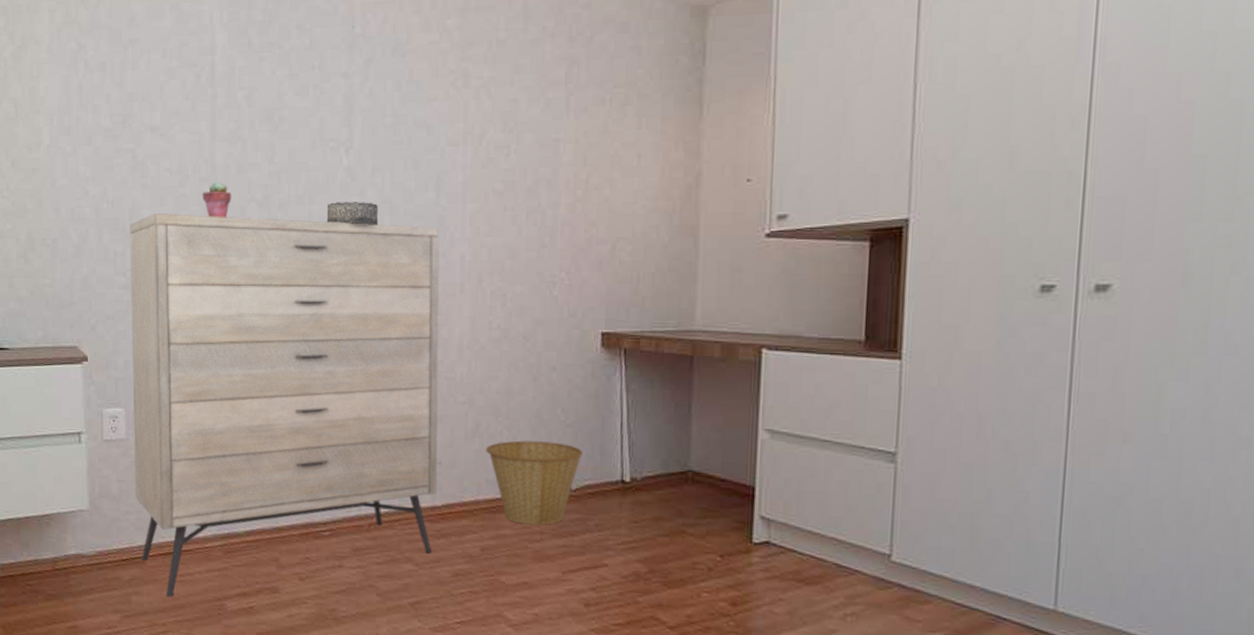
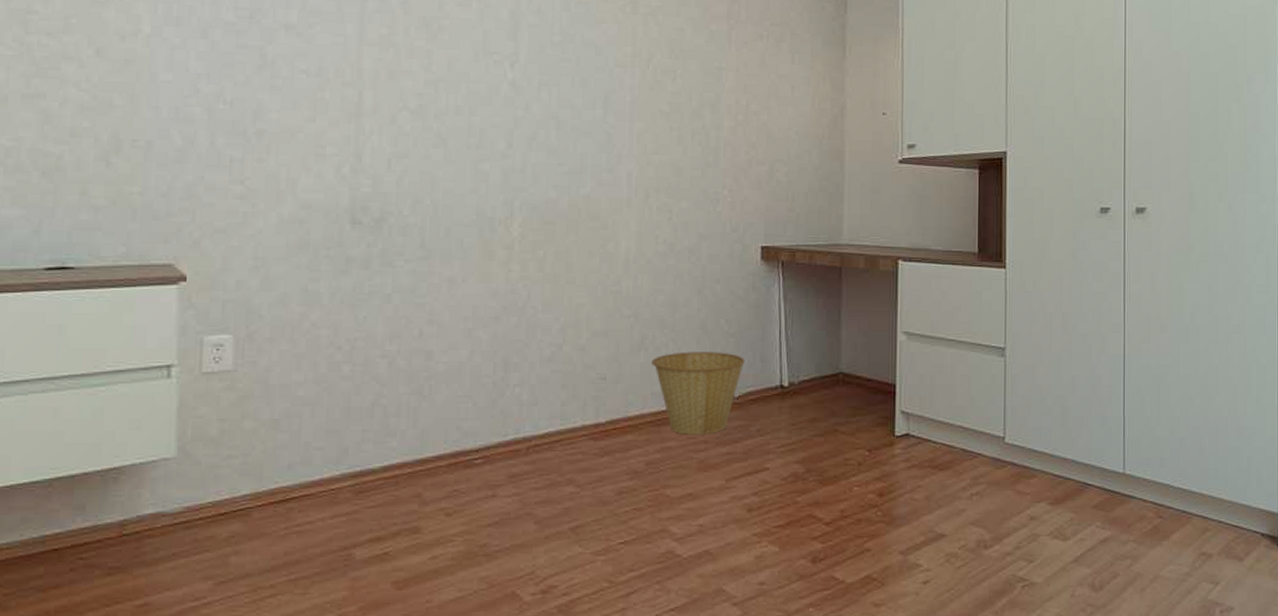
dresser: present [129,213,440,598] -> none [241,117,607,554]
potted succulent: present [202,181,232,218] -> none [345,86,381,126]
decorative box: present [326,202,379,225] -> none [488,115,545,140]

